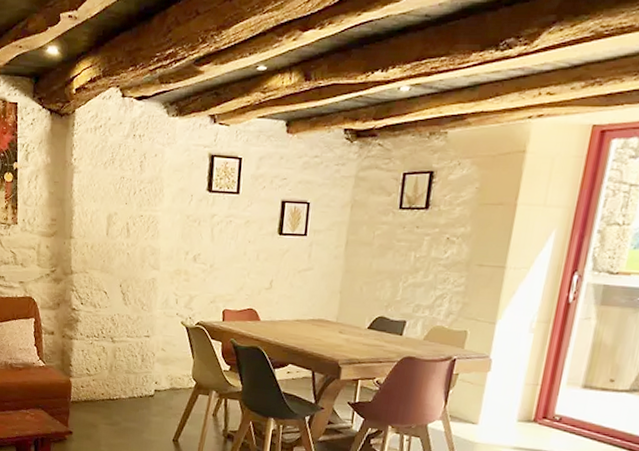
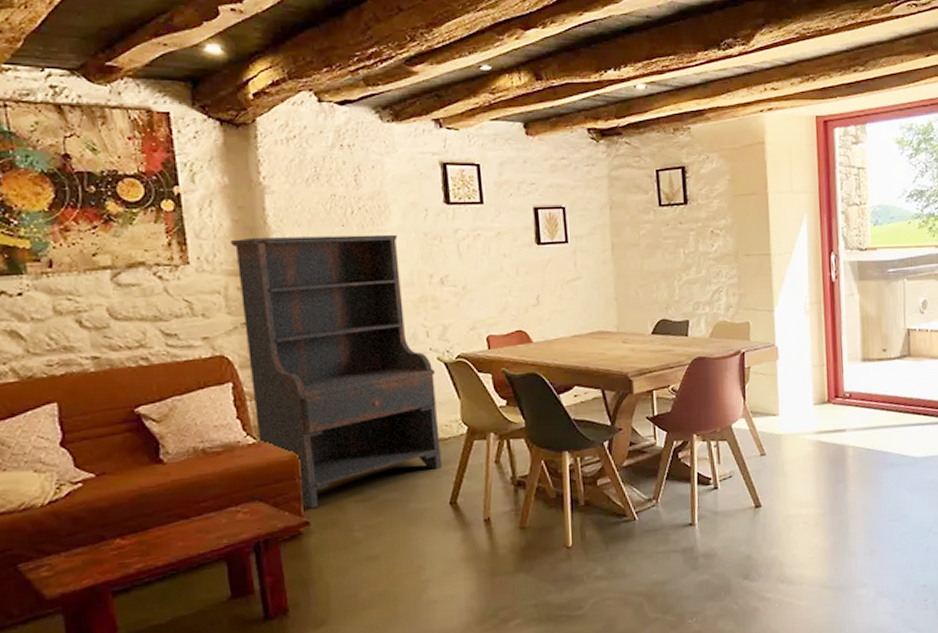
bookshelf: none [45,207,178,422] -> present [229,234,441,508]

